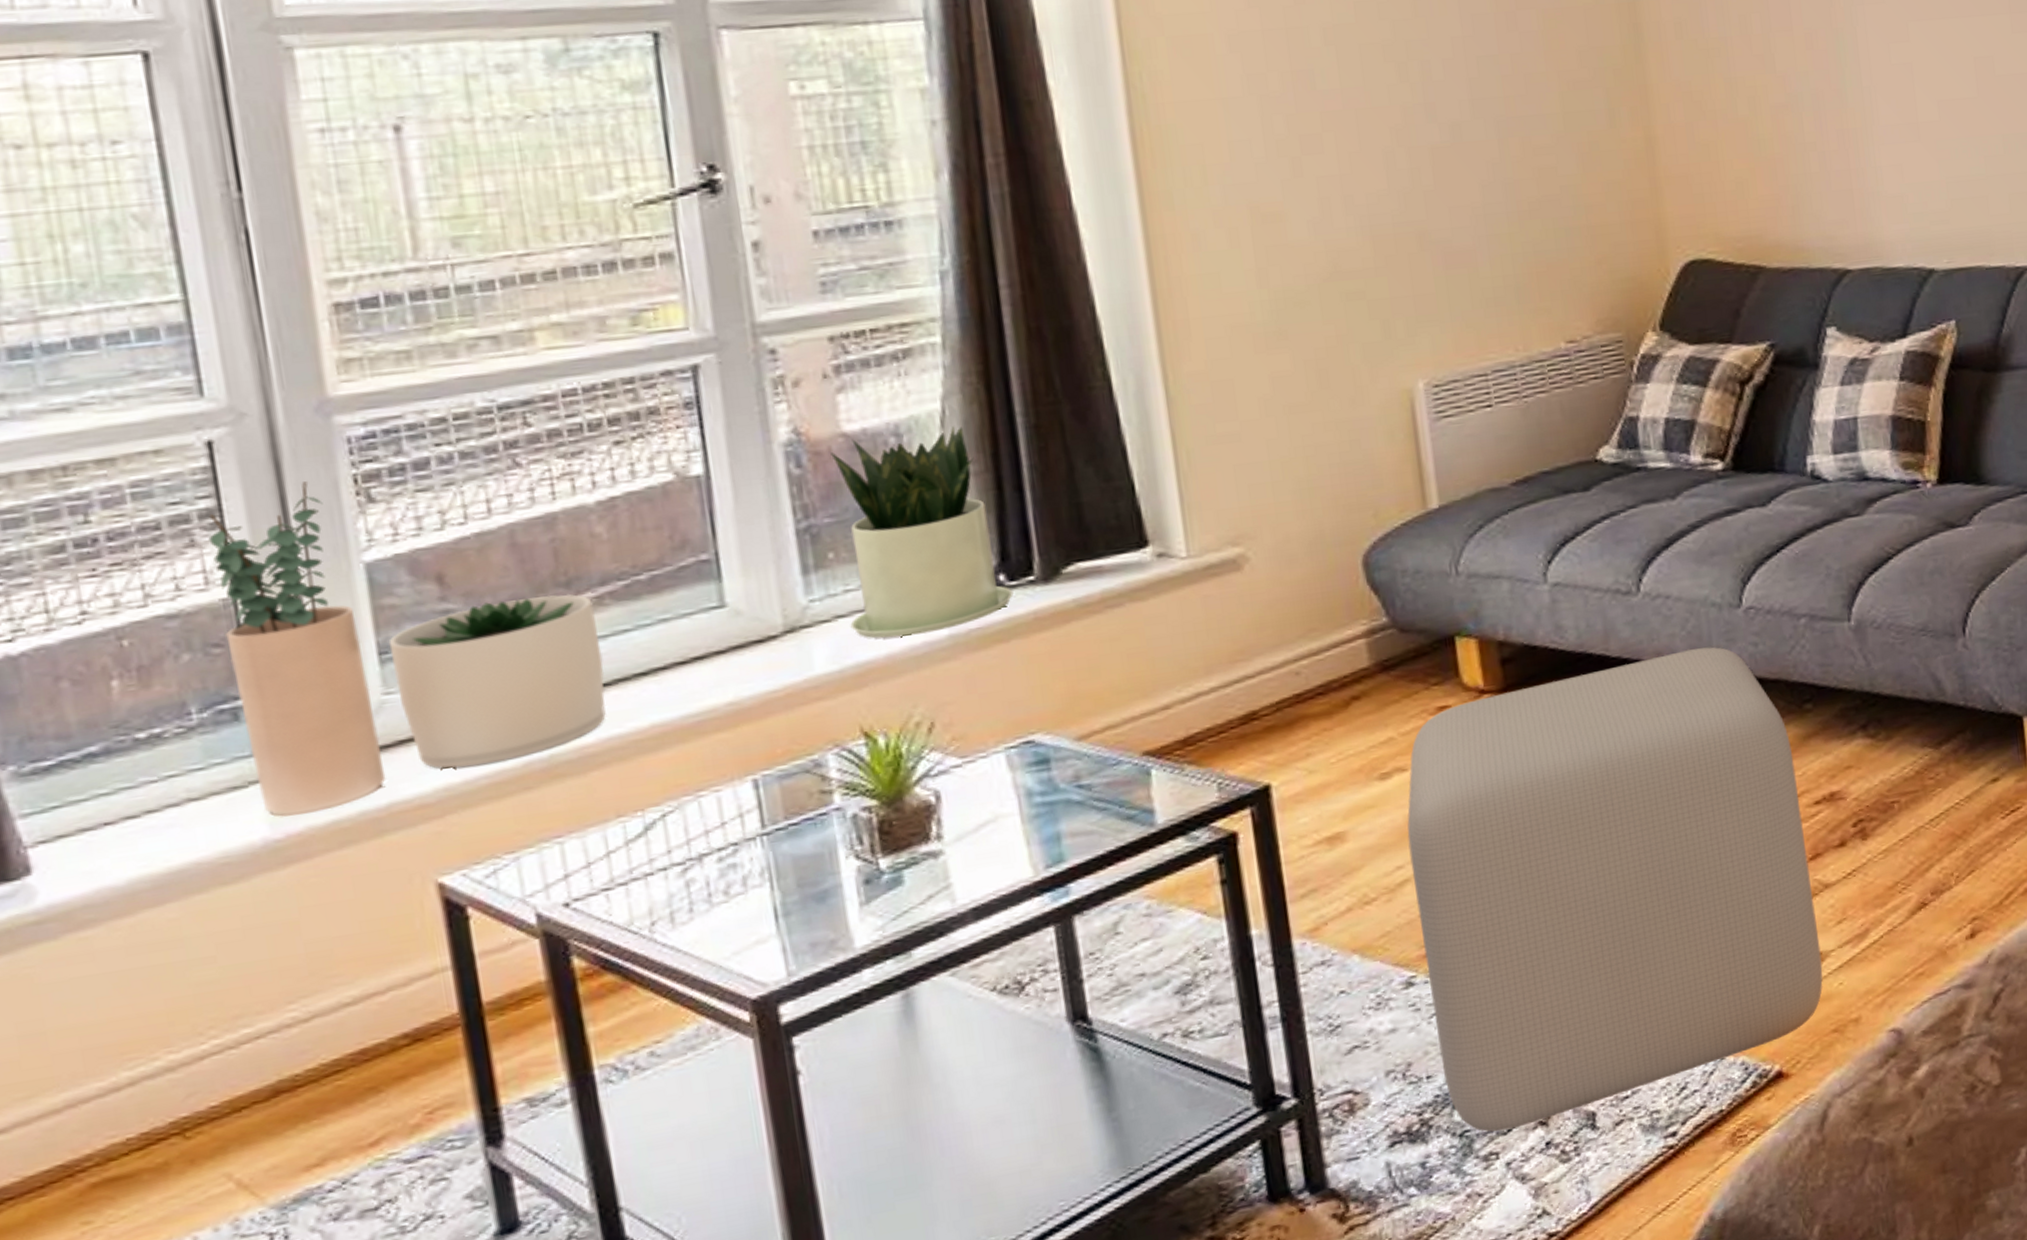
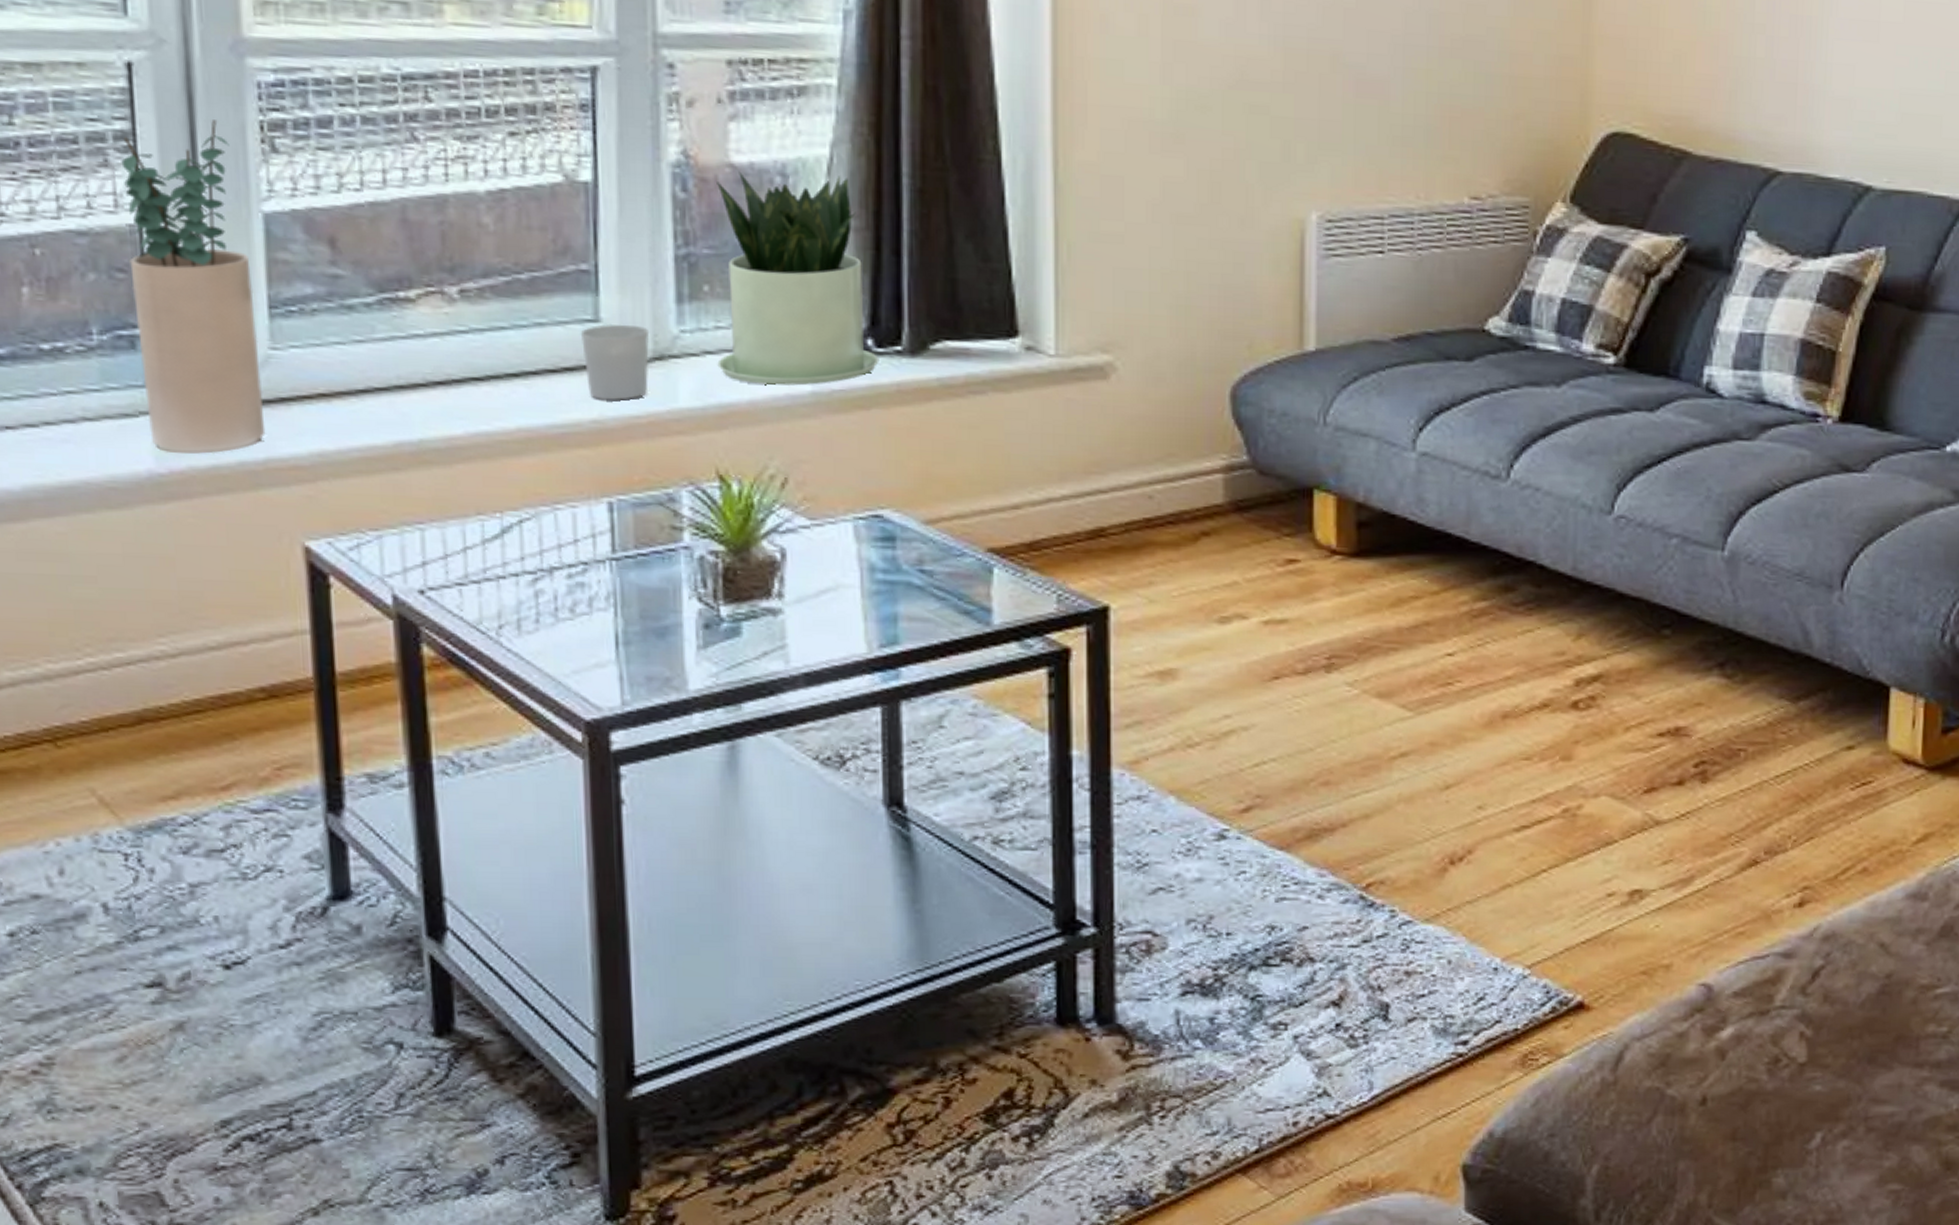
planter: present [388,594,606,769] -> none [279,274,478,438]
candle holder: none [706,603,782,682] -> present [580,324,650,400]
pouf: present [1407,647,1823,1132] -> none [1239,549,1643,1003]

